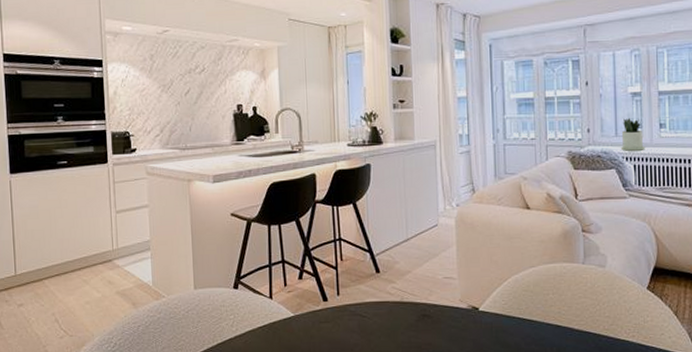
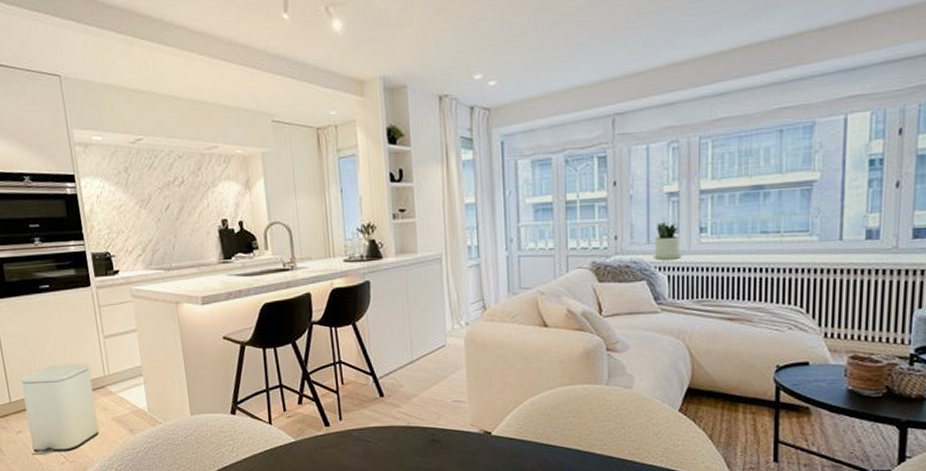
pedal bin: none [28,237,102,330] -> present [20,364,99,456]

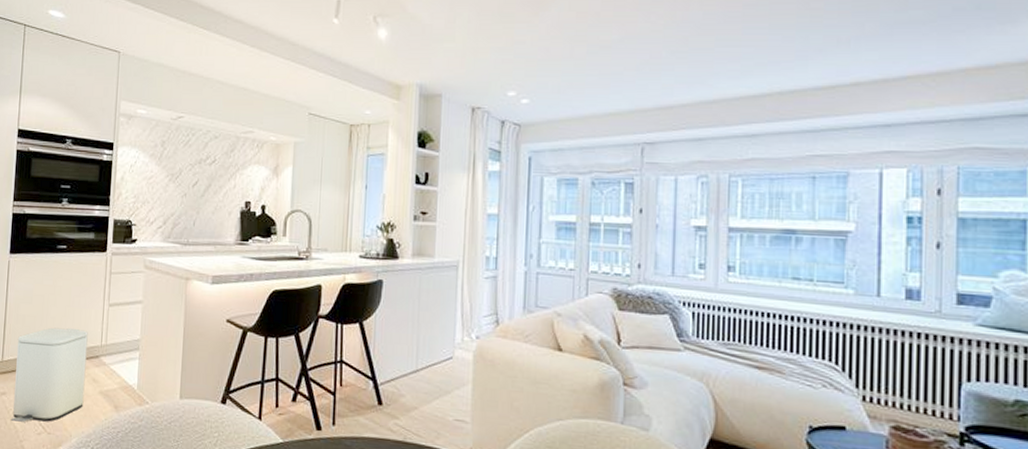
planter: present [652,222,682,260] -> none [677,256,708,296]

